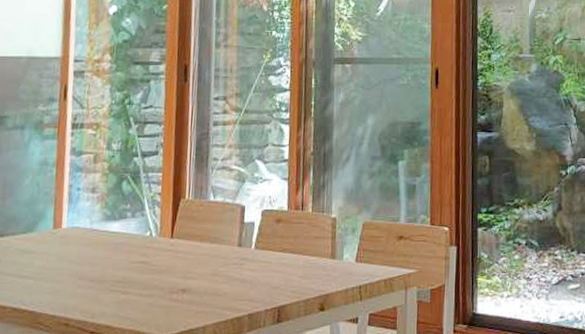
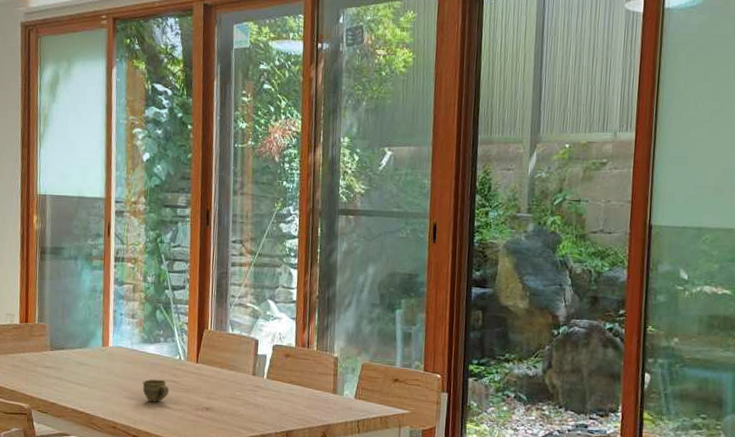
cup: none [103,261,138,289] -> present [142,379,170,402]

